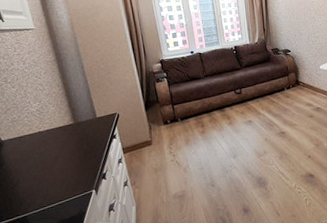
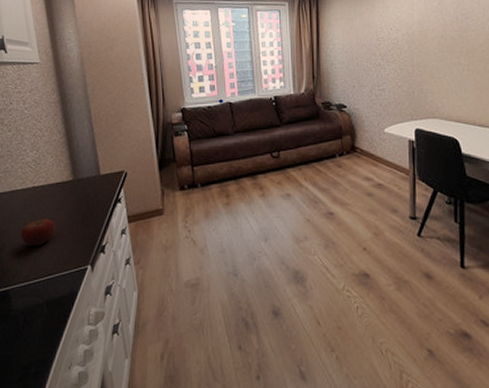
fruit: none [32,156,62,179] -> present [21,219,55,246]

